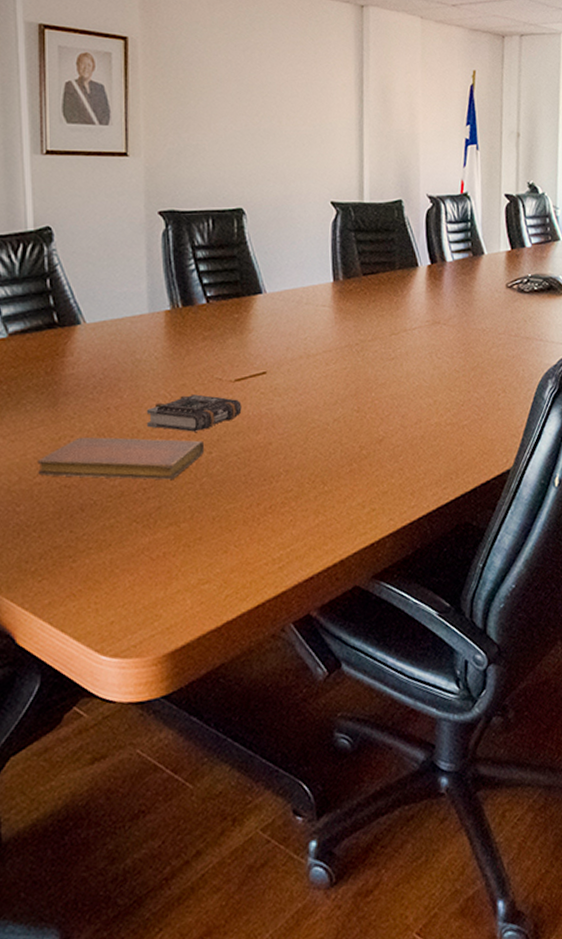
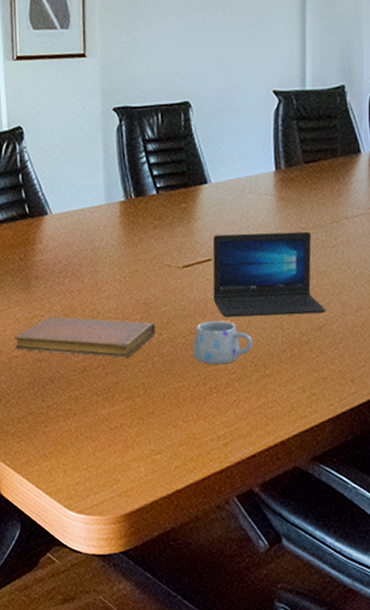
book: present [146,394,242,432] -> none [104,280,189,315]
mug: none [246,436,311,484] -> present [193,321,254,365]
laptop: none [267,343,386,433] -> present [212,231,327,318]

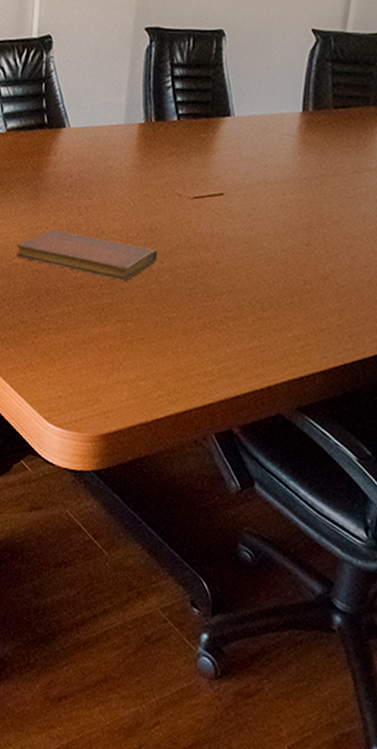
mug: present [193,321,254,365] -> none [191,256,254,302]
laptop: present [212,231,327,318] -> none [220,170,334,264]

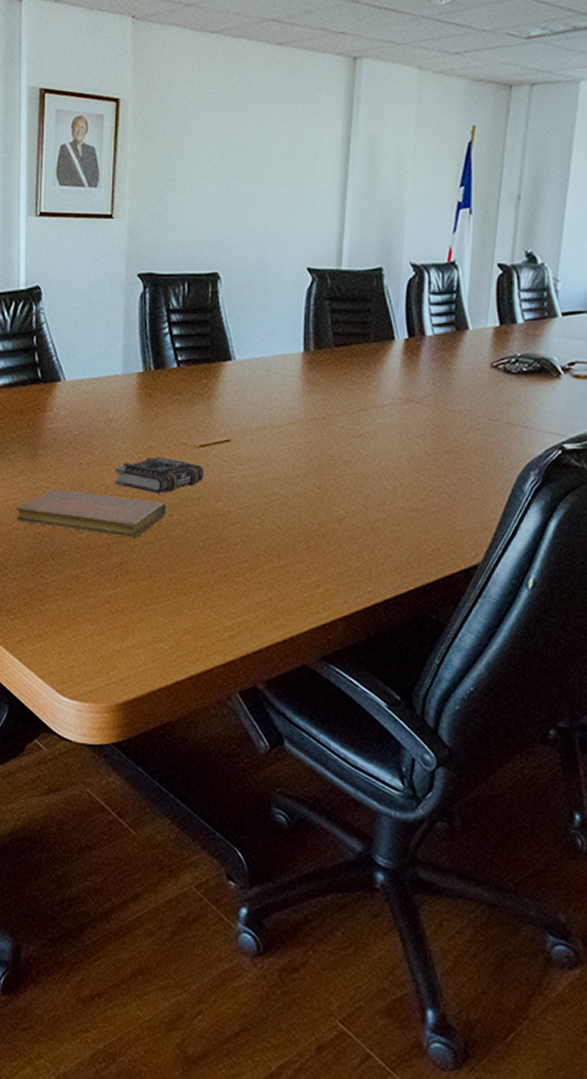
book: none [109,205,196,241] -> present [114,457,204,494]

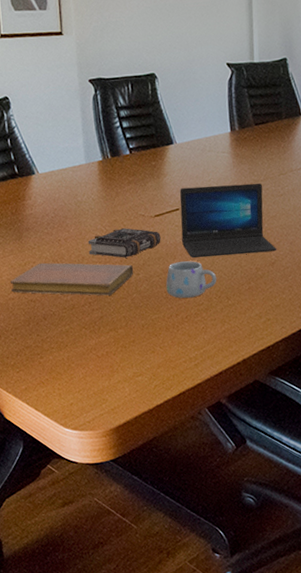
mug: none [204,506,268,552] -> present [166,261,217,299]
laptop: none [229,415,348,506] -> present [179,183,277,258]

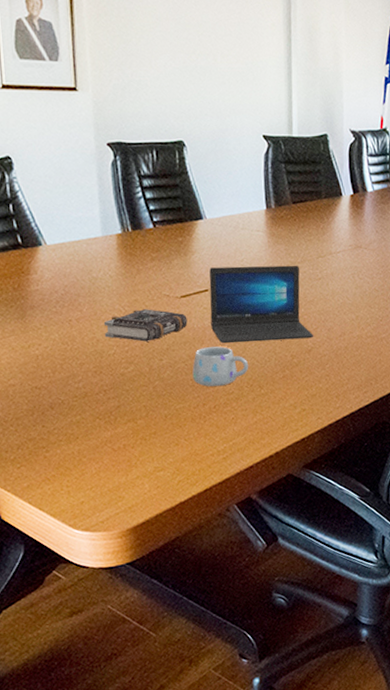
notebook: present [11,262,134,296] -> none [11,345,156,383]

